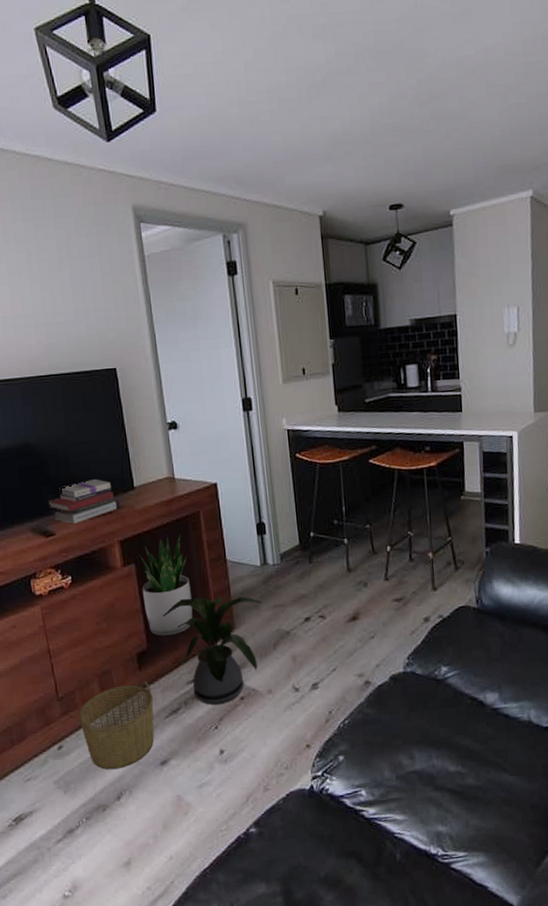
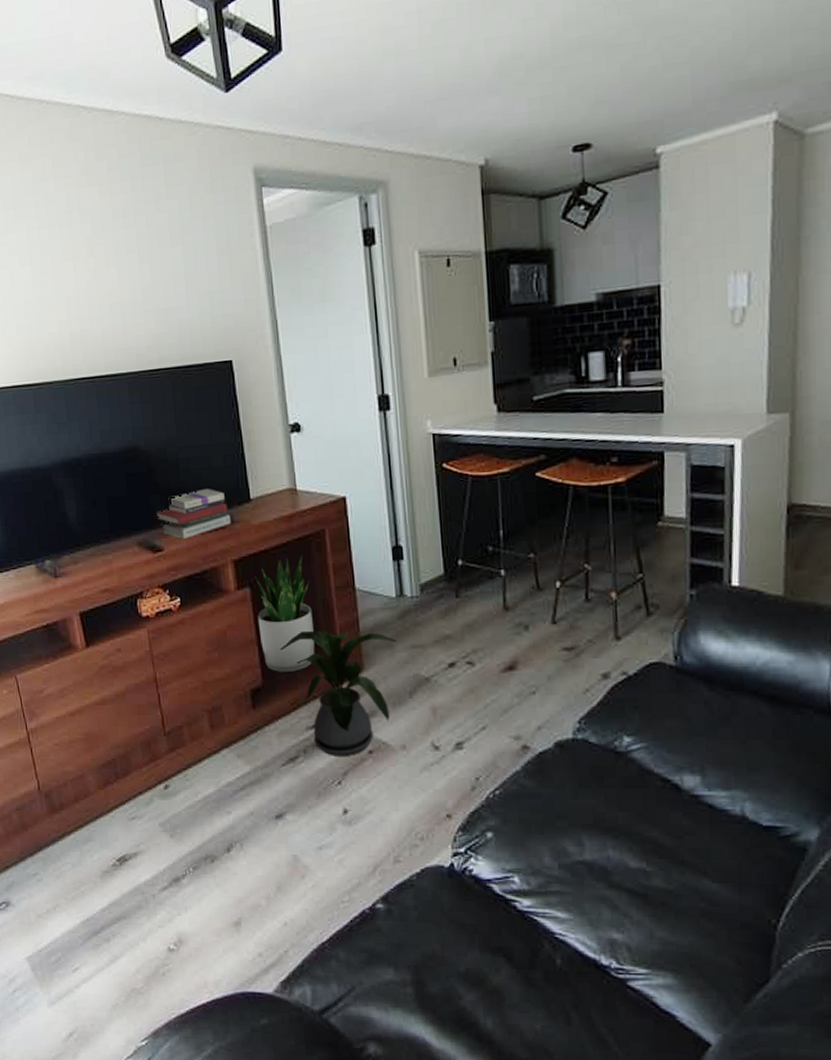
basket: present [78,680,154,770] -> none [186,721,269,818]

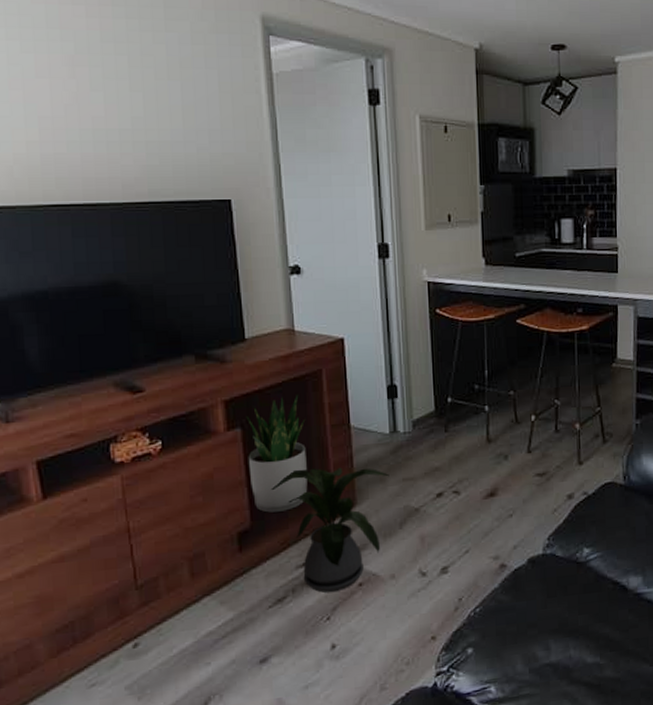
books: present [156,489,231,539] -> none [137,327,223,379]

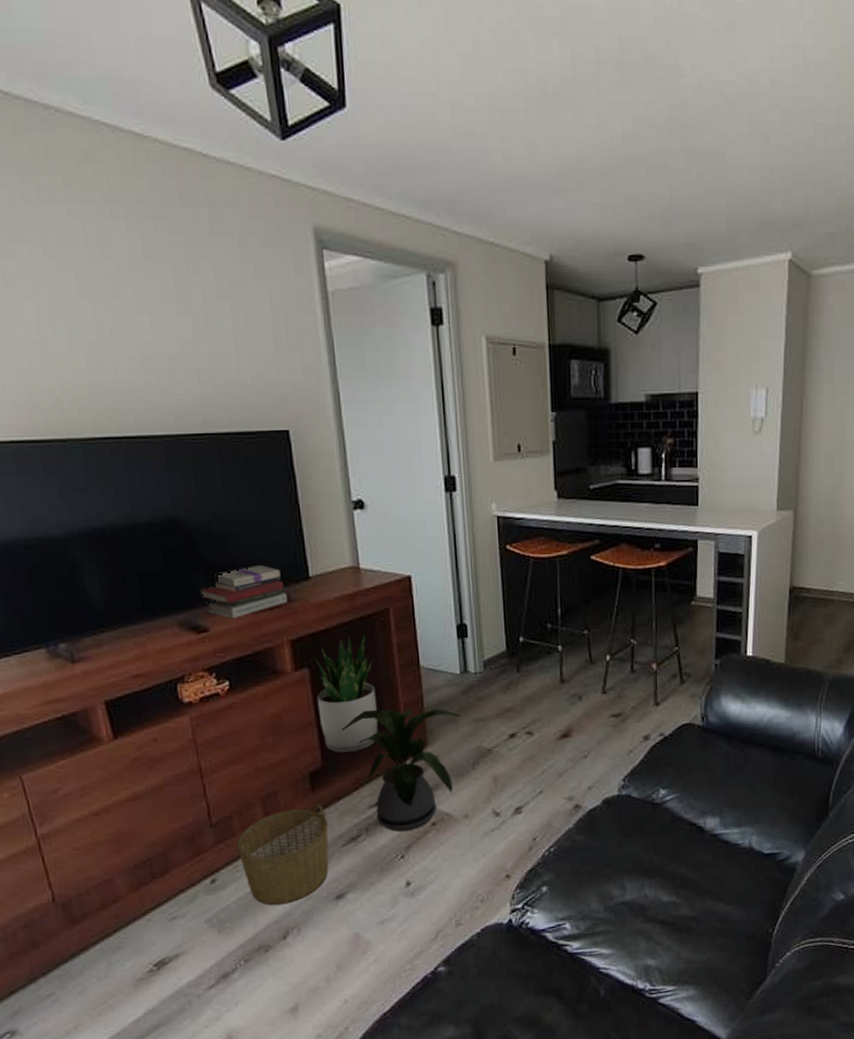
books: none [137,327,223,379] -> present [200,565,288,619]
basket: none [161,564,255,671] -> present [236,804,329,906]

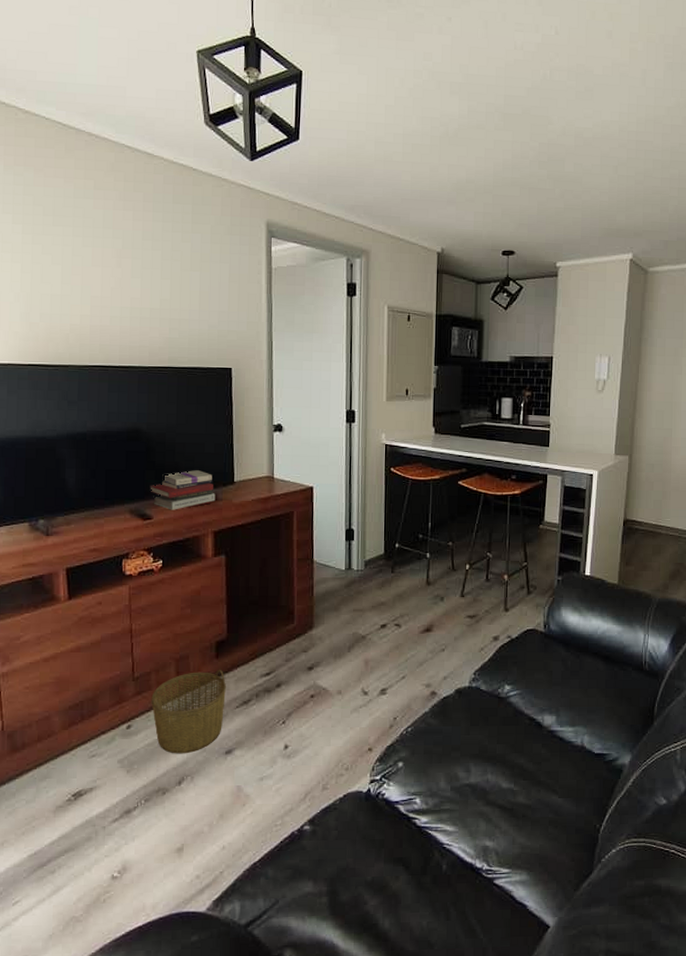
planter: present [313,634,378,753] -> none [229,531,276,628]
house plant: present [341,708,461,832] -> none [245,593,343,700]

